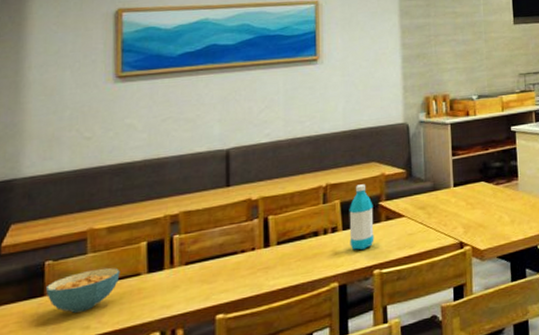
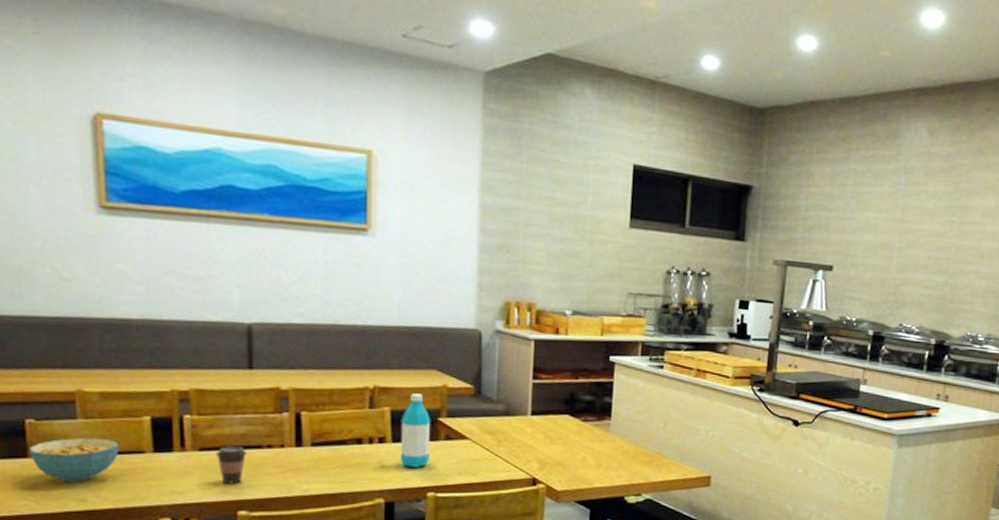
coffee cup: none [198,256,225,292] -> present [215,446,248,484]

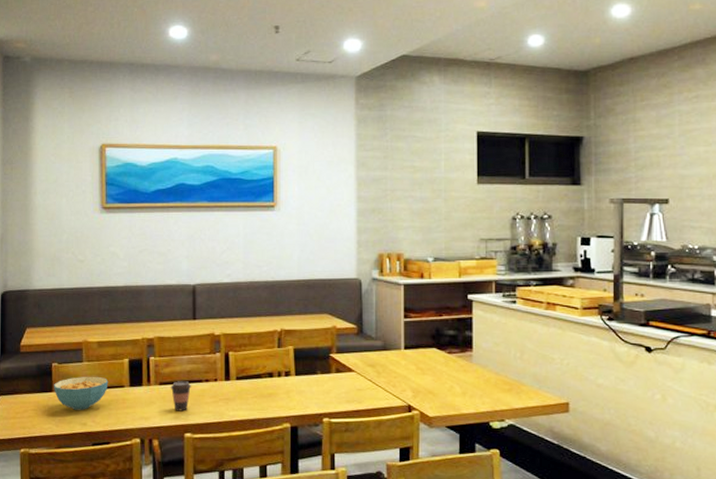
water bottle: present [400,393,431,469] -> none [301,334,325,398]

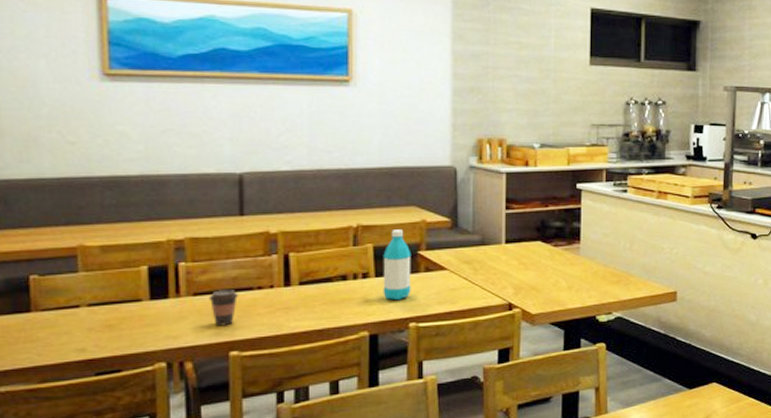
cereal bowl: present [54,376,109,410] -> none [33,289,118,333]
water bottle: none [301,334,325,398] -> present [383,229,411,301]

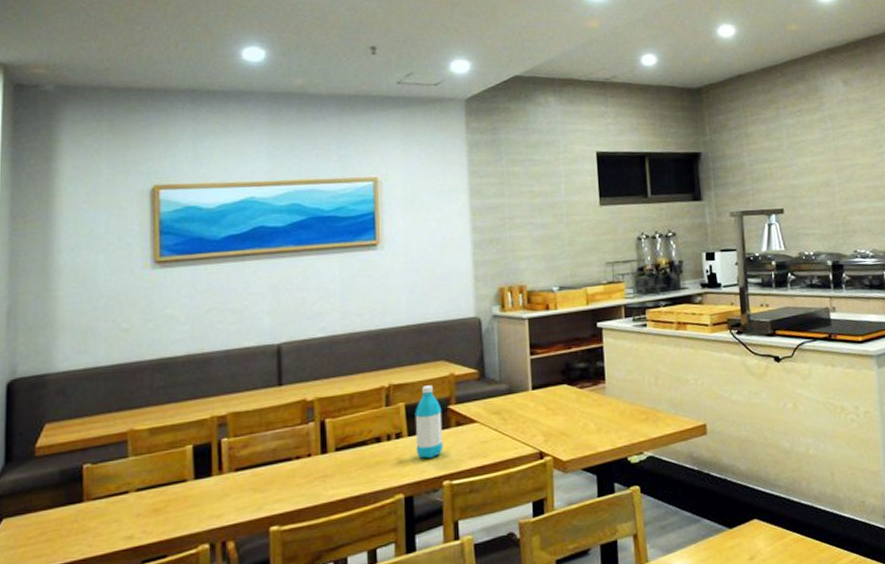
coffee cup: present [208,290,239,326] -> none [249,462,279,501]

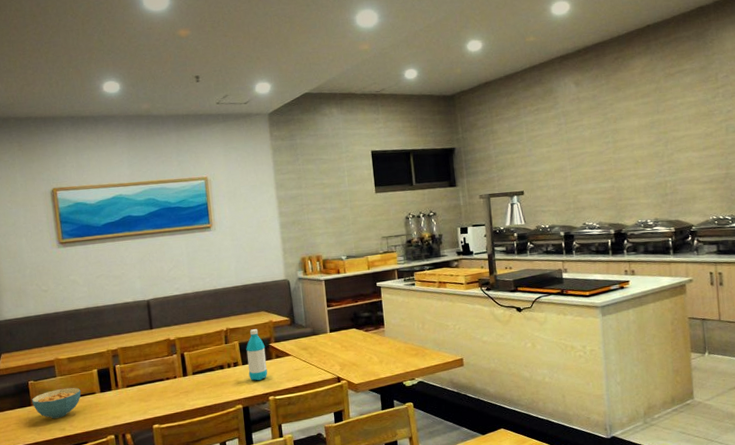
cereal bowl: none [86,472,165,521] -> present [32,387,81,419]

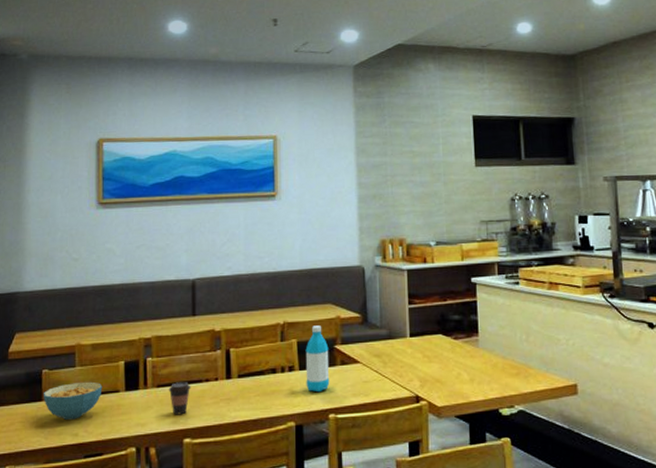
coffee cup: none [136,381,155,408] -> present [168,382,191,415]

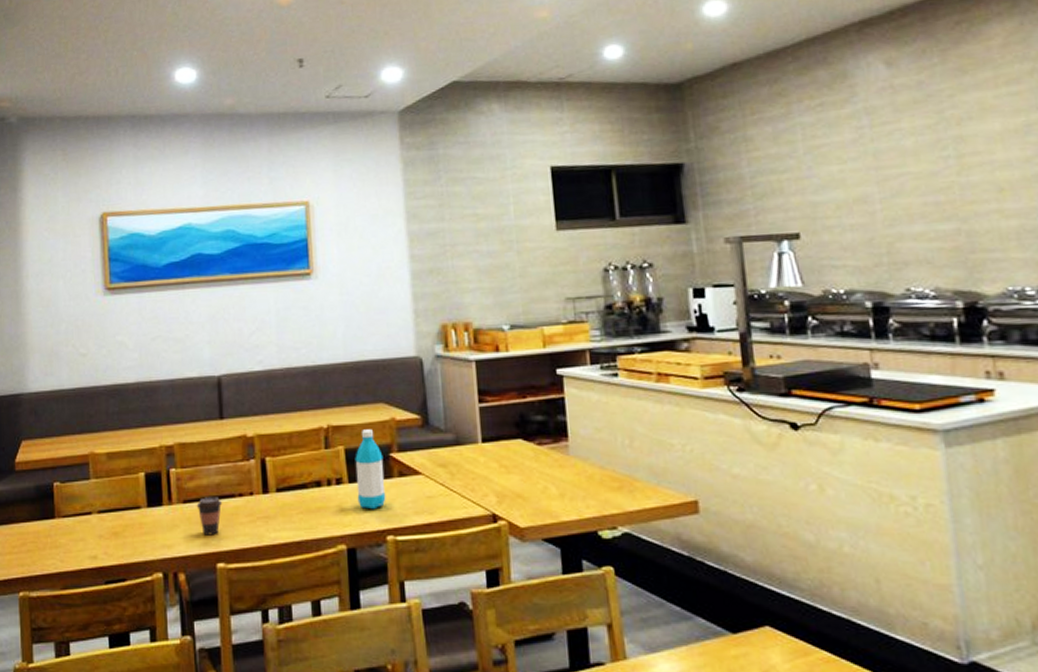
cereal bowl: present [44,381,103,420] -> none [56,496,122,540]

